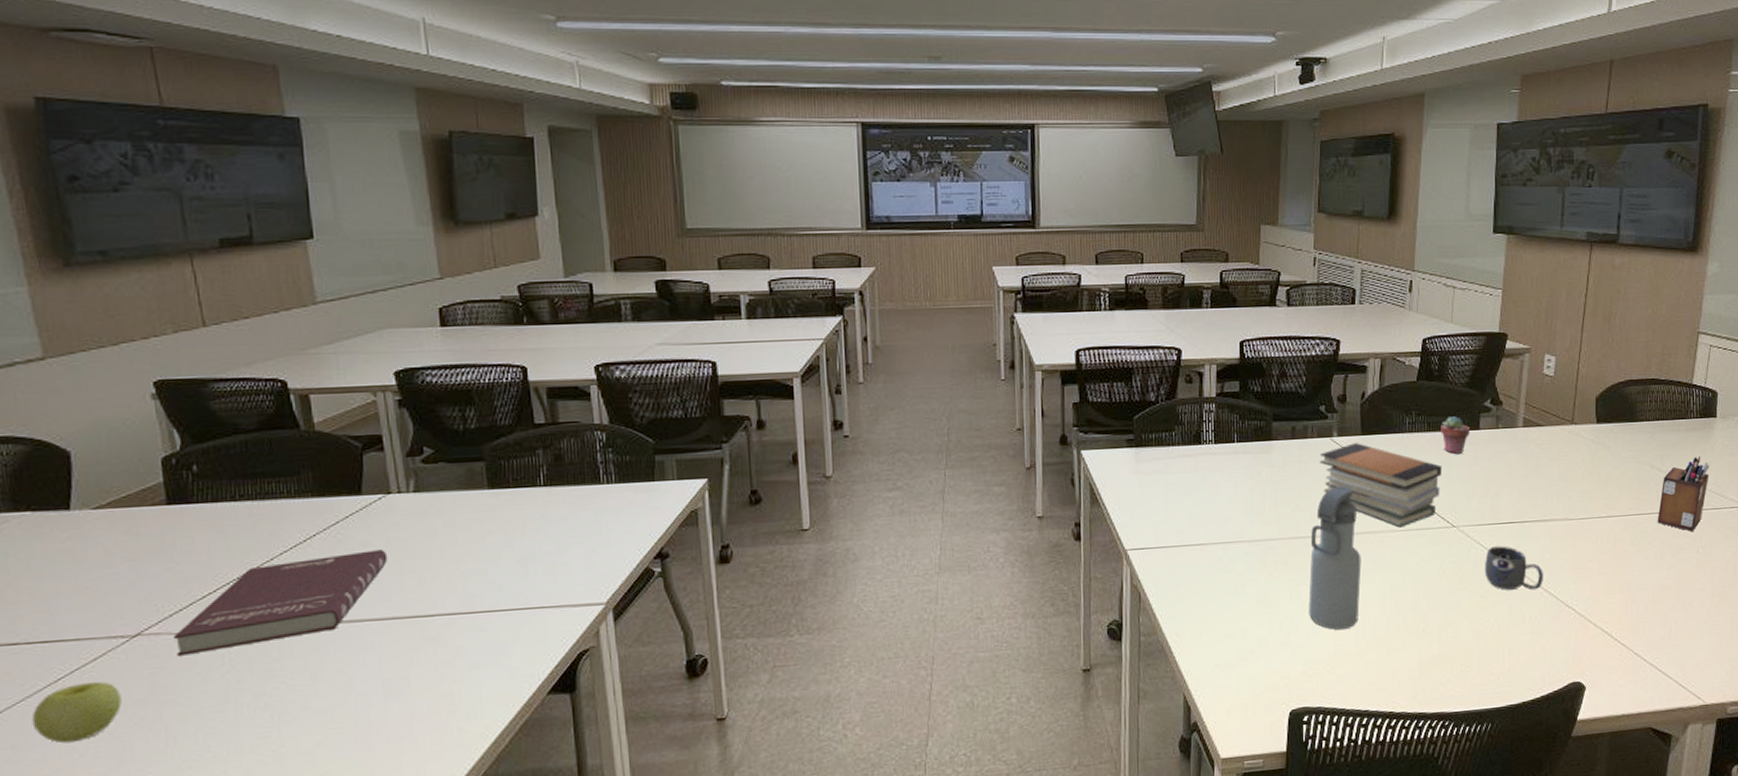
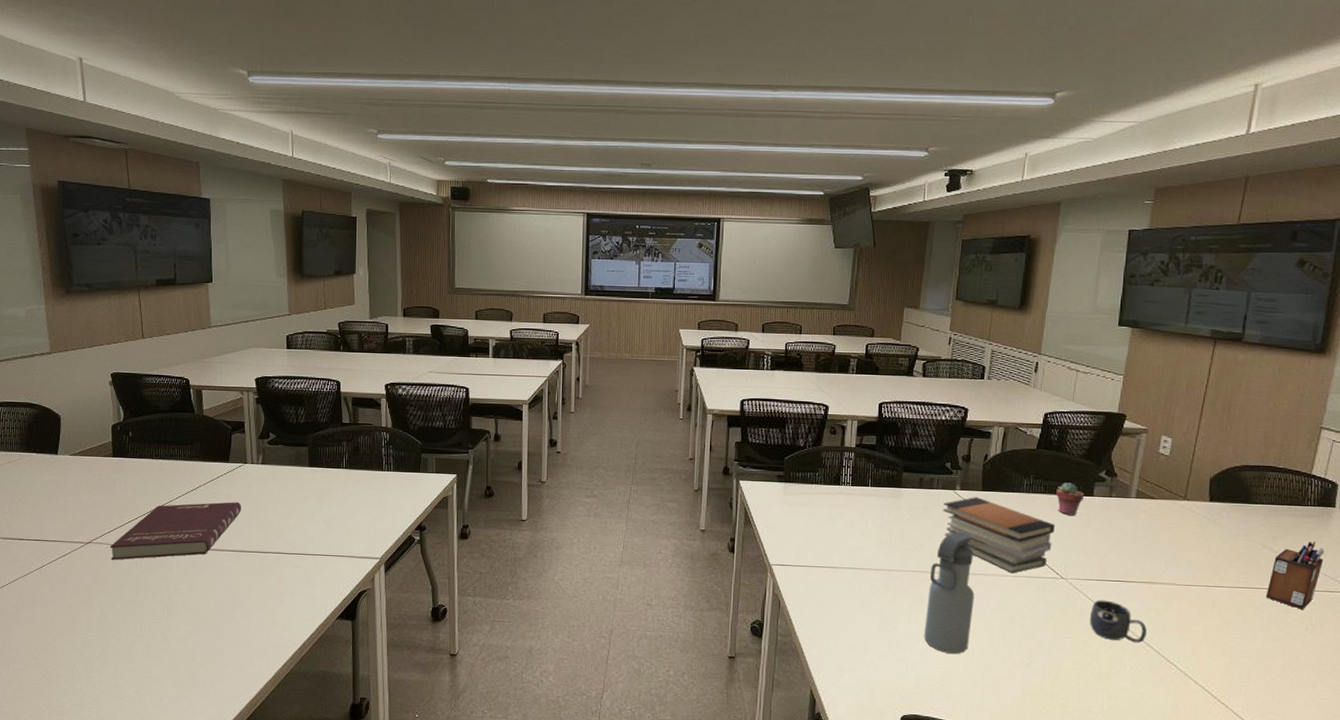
apple: present [31,682,122,744] -> none [26,570,77,609]

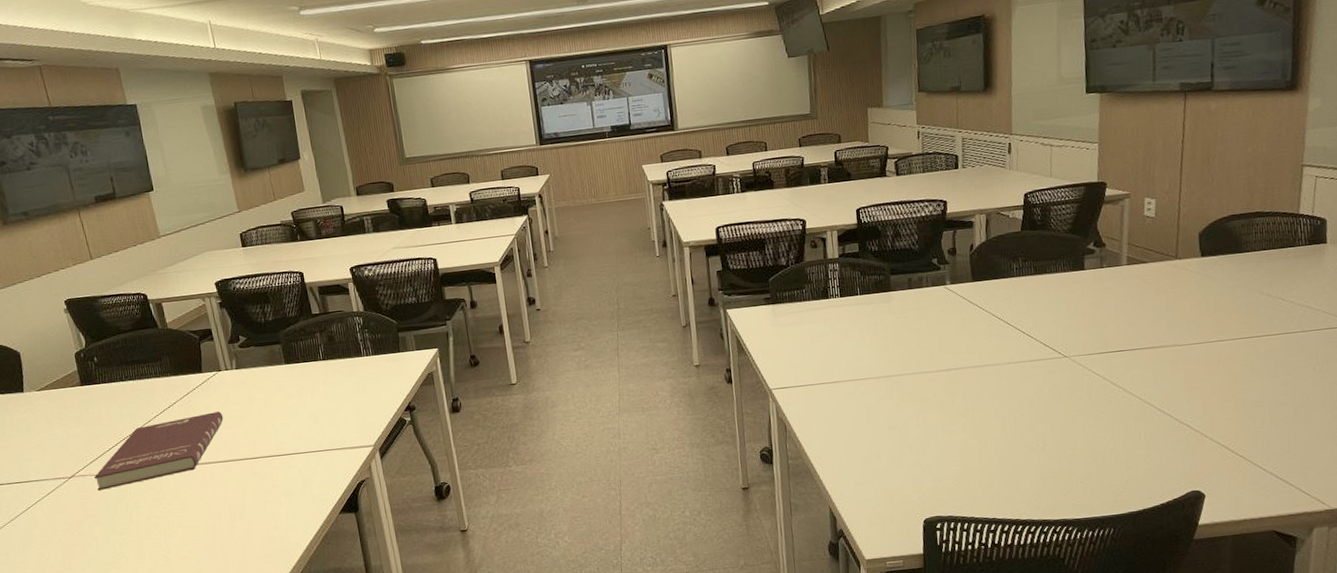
water bottle: present [924,532,975,654] -> none [932,326,981,450]
book stack: present [942,497,1056,574] -> none [935,289,1051,360]
potted succulent: present [1056,482,1085,516] -> none [1047,259,1076,294]
mug: present [1090,600,1147,643] -> none [1098,372,1156,411]
desk organizer: present [1265,541,1325,610] -> none [1269,280,1322,351]

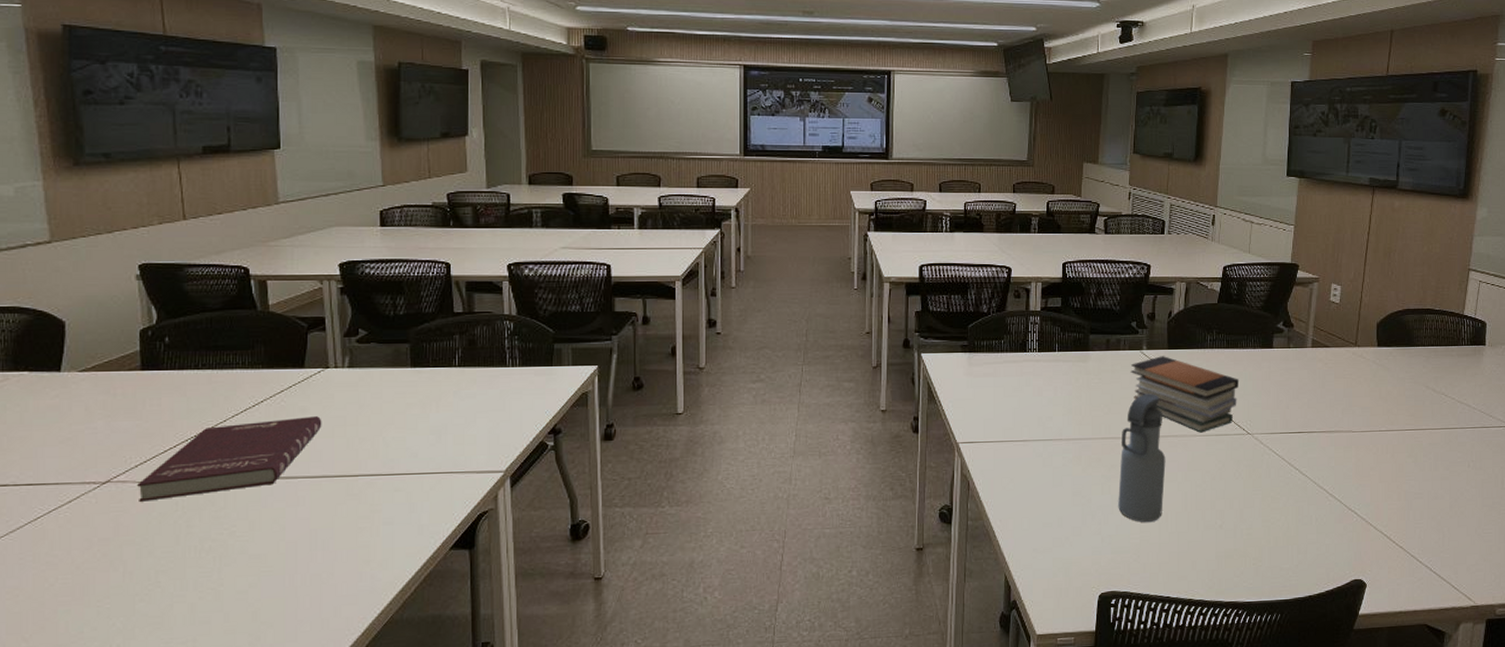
water bottle: none [932,326,981,450] -> present [1118,393,1166,522]
book stack: none [935,289,1051,360] -> present [1130,356,1240,433]

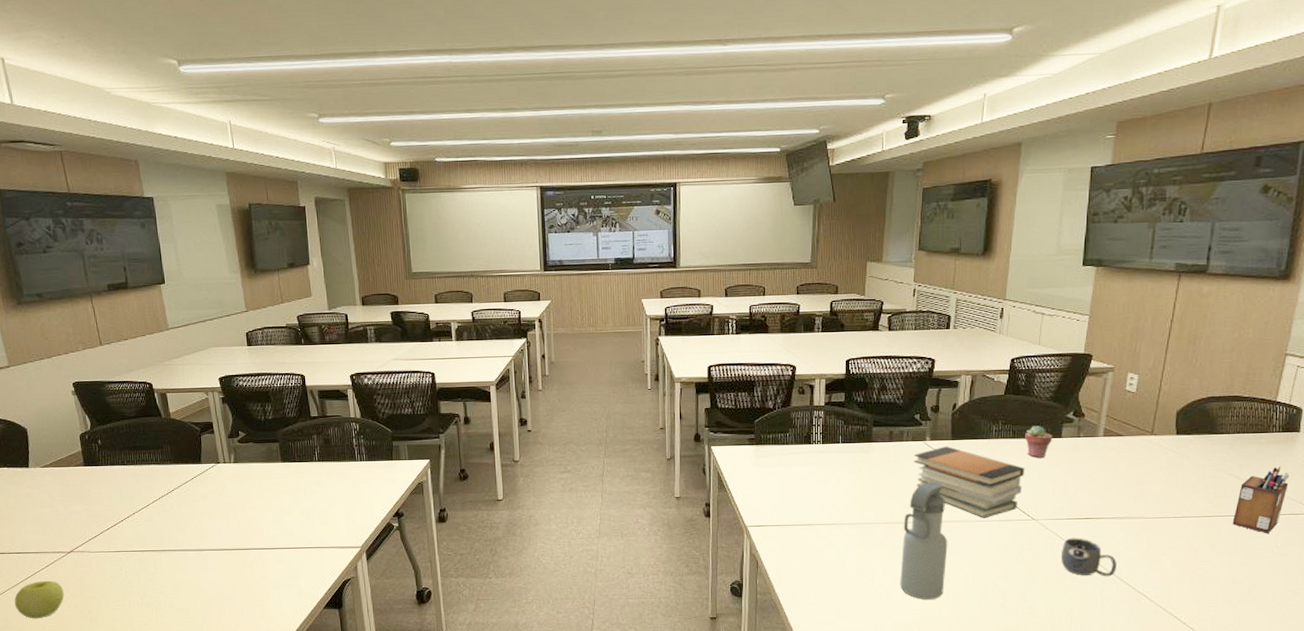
apple: none [13,521,89,574] -> present [14,581,64,619]
book: present [137,416,322,502] -> none [92,502,219,567]
potted succulent: none [1238,336,1265,370] -> present [1025,426,1053,459]
mug: none [1276,453,1329,494] -> present [1061,538,1117,577]
desk organizer: none [1432,379,1479,448] -> present [1232,466,1290,534]

